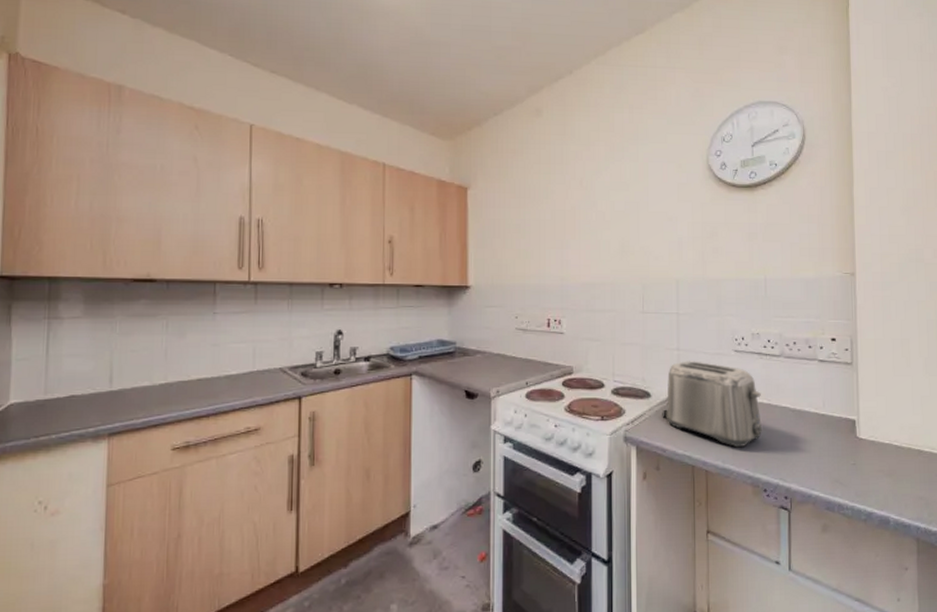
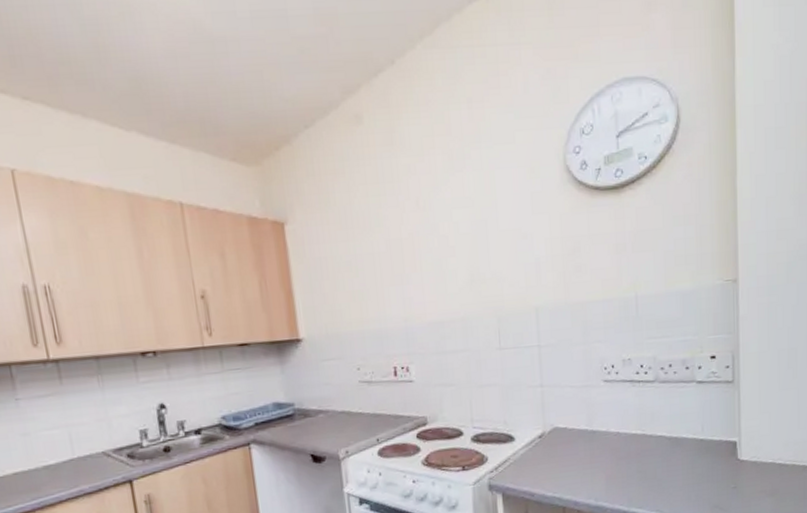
toaster: present [662,361,763,448] -> none [527,396,637,484]

